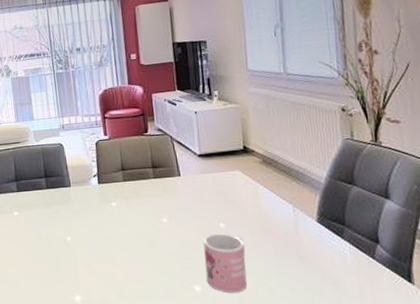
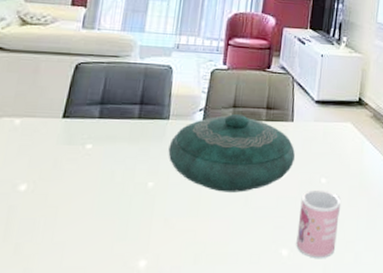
decorative bowl: none [76,175,189,241] -> present [168,114,295,192]

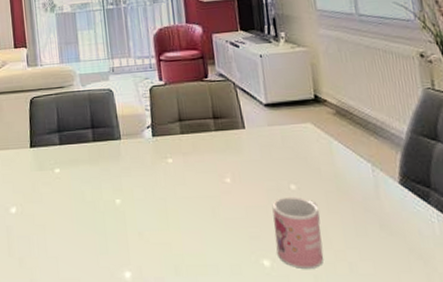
decorative bowl: present [168,114,295,192] -> none [126,127,256,205]

